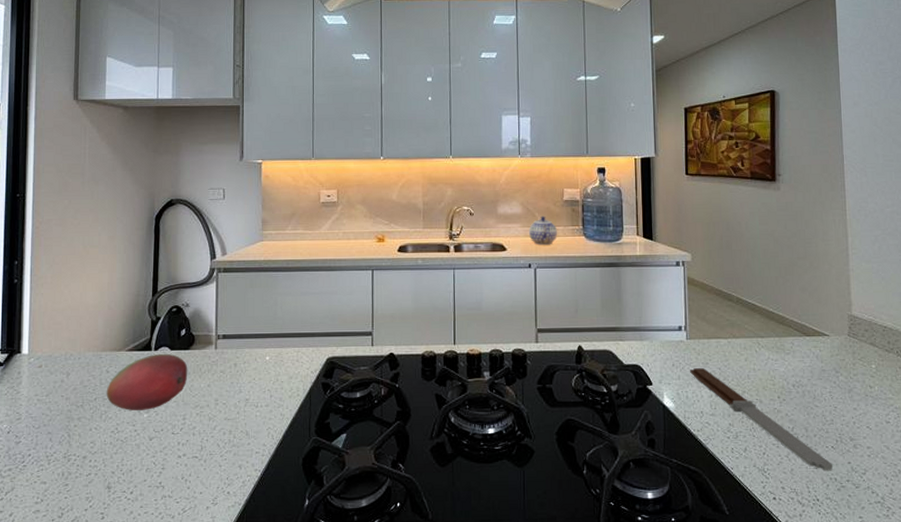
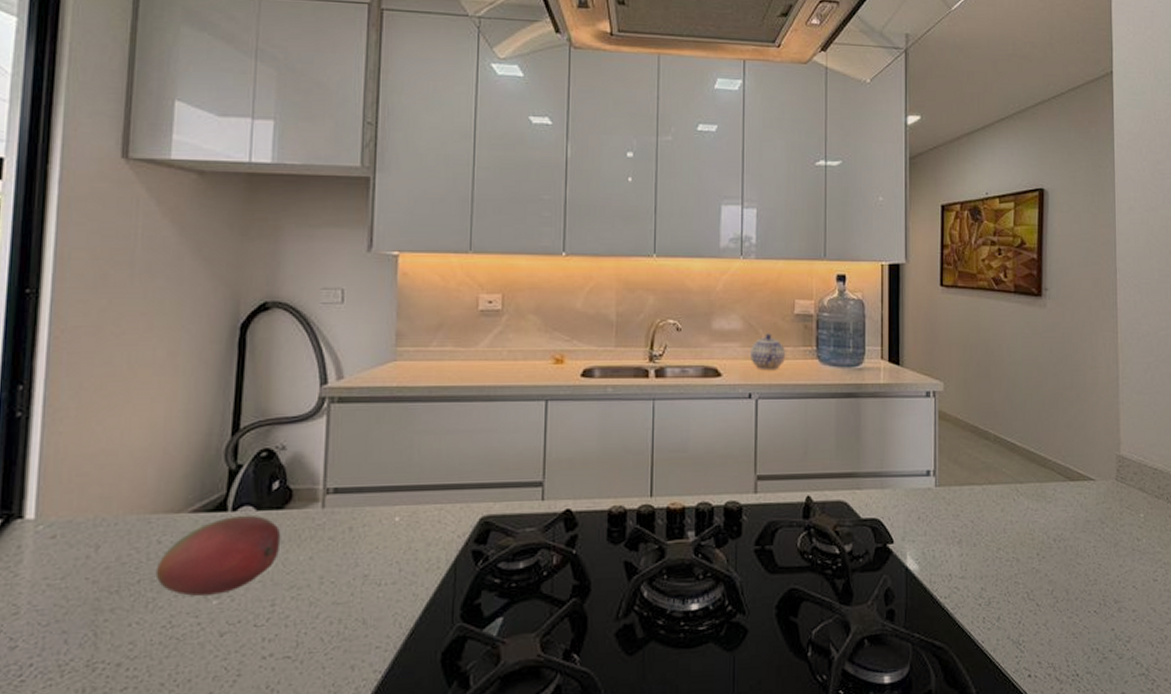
knife: present [689,368,833,471] -> none [937,521,1094,641]

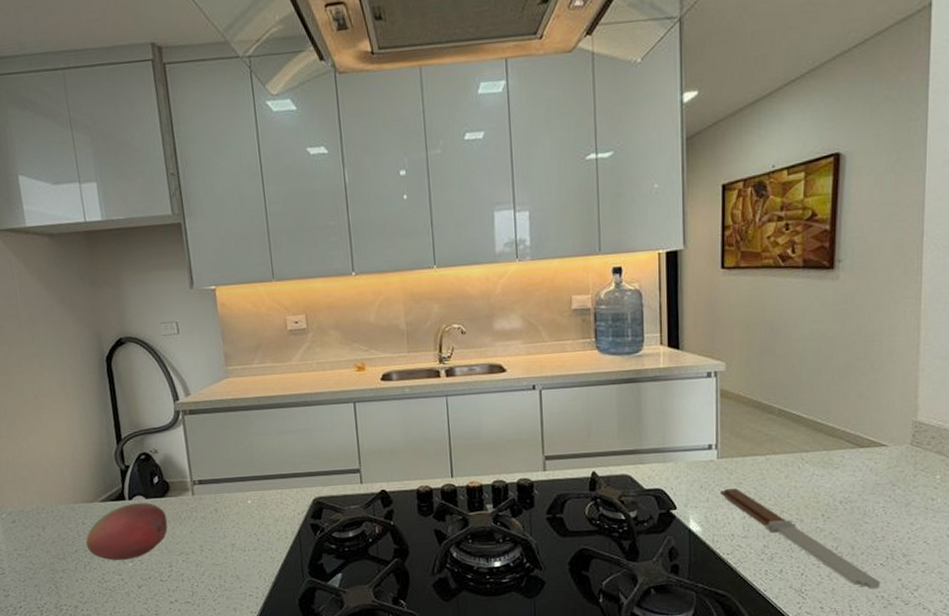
teapot: present [751,333,786,371] -> none [532,329,566,364]
knife: none [937,521,1094,641] -> present [719,488,880,590]

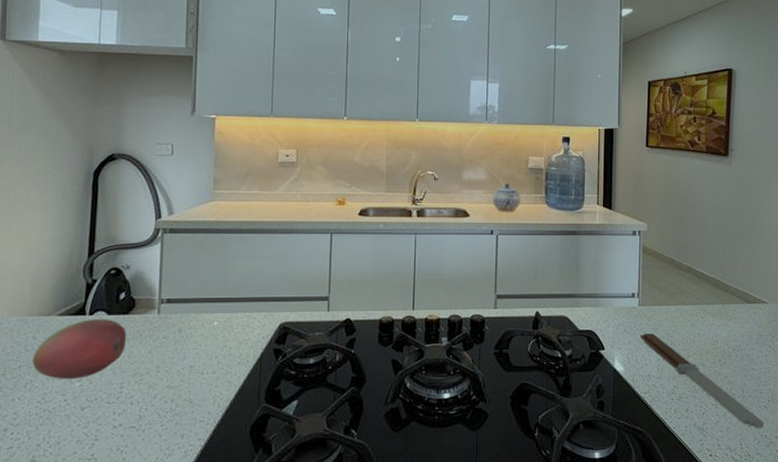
teapot: none [532,329,566,364] -> present [493,182,521,212]

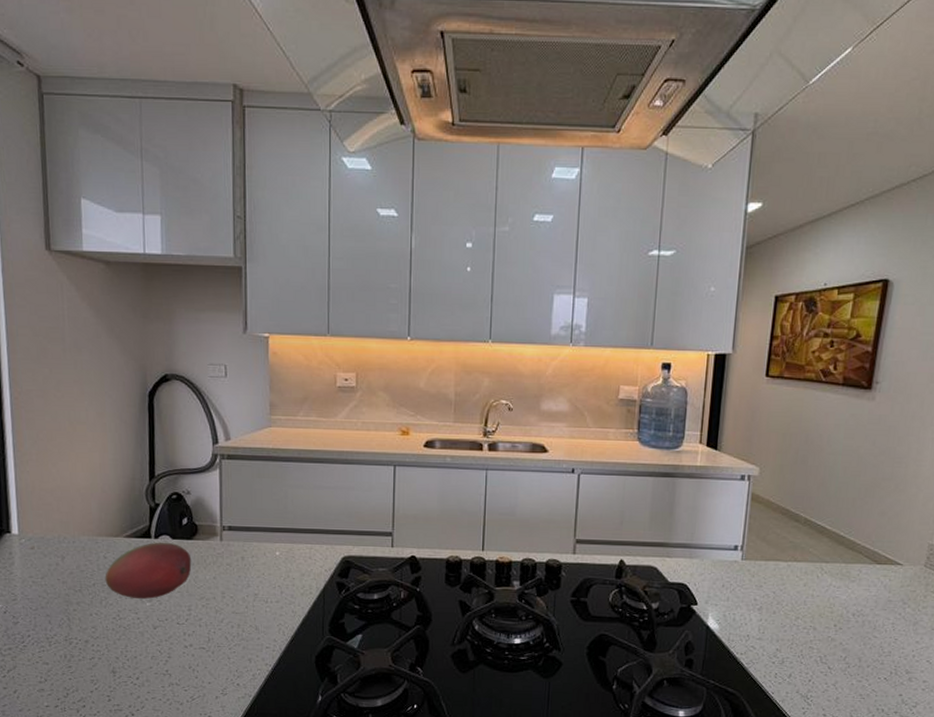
teapot: present [493,182,521,212] -> none [575,415,609,449]
knife: present [639,333,764,429] -> none [740,590,882,702]

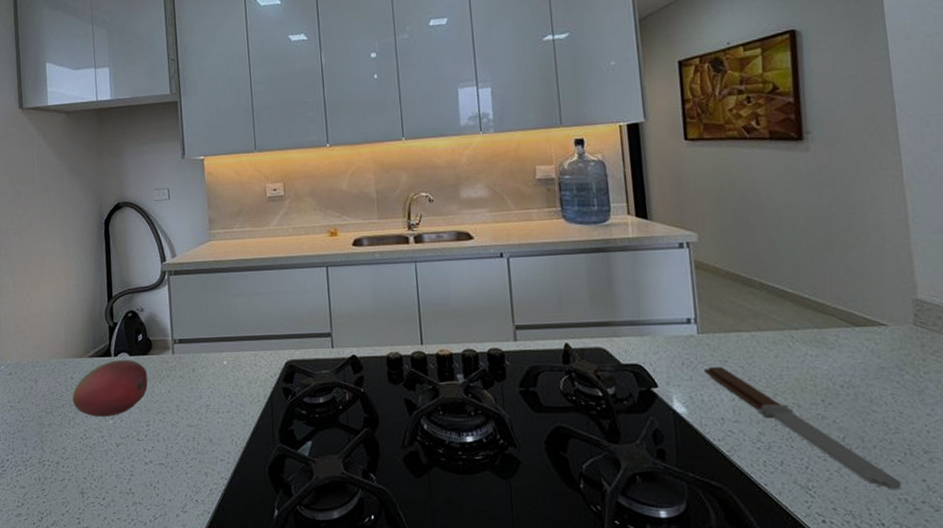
knife: none [740,590,882,702] -> present [703,367,901,490]

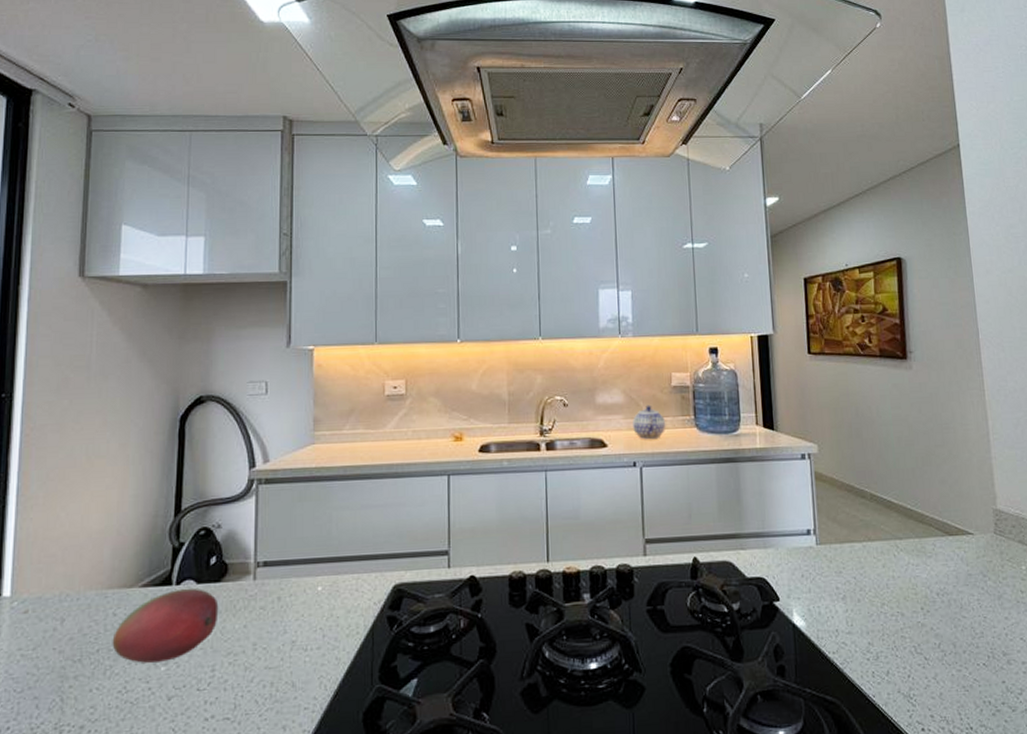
teapot: none [498,198,532,232] -> present [633,405,666,440]
knife: present [703,367,901,490] -> none [820,578,986,694]

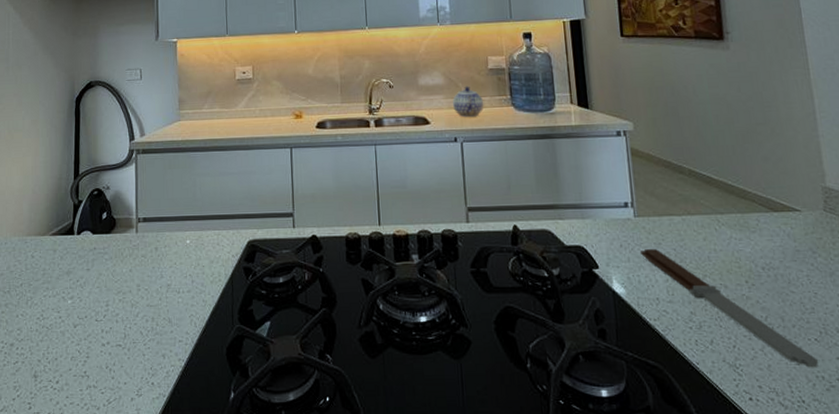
fruit: present [112,588,219,663] -> none [31,237,110,297]
knife: none [820,578,986,694] -> present [639,249,819,368]

